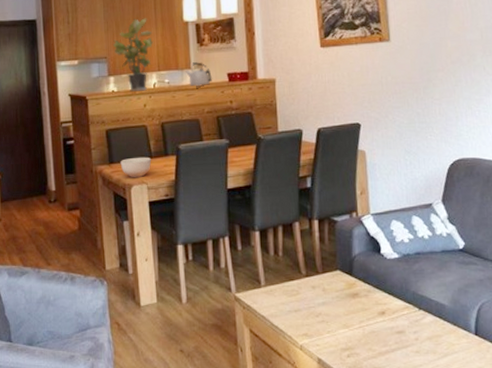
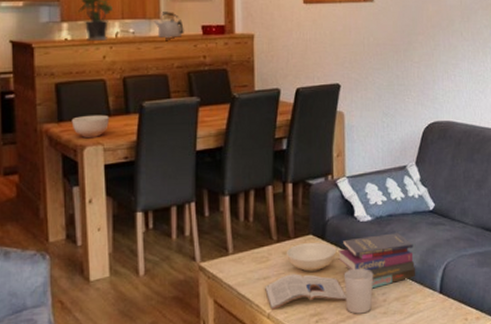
magazine: none [296,308,377,342] -> present [265,273,346,310]
bowl: none [316,277,365,306] -> present [287,242,337,272]
books: none [366,271,449,327] -> present [338,233,416,289]
candle holder: none [373,306,404,351] -> present [344,269,374,314]

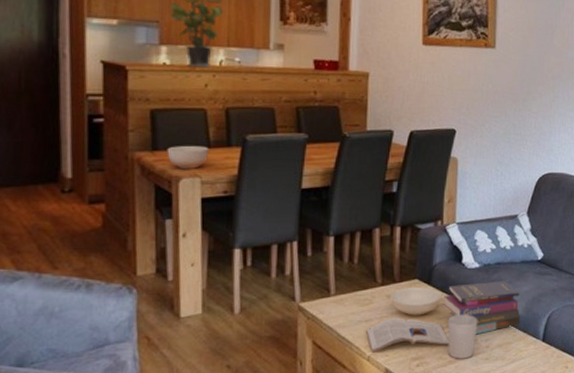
kettle: present [153,12,184,39] -> none [261,42,295,71]

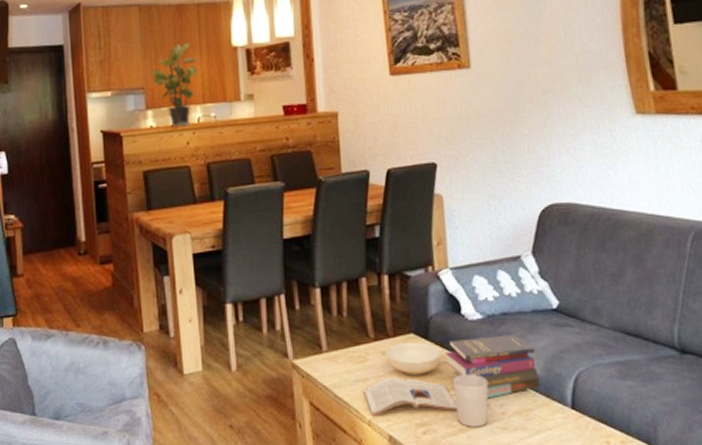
bowl: present [167,145,210,169] -> none [160,202,196,226]

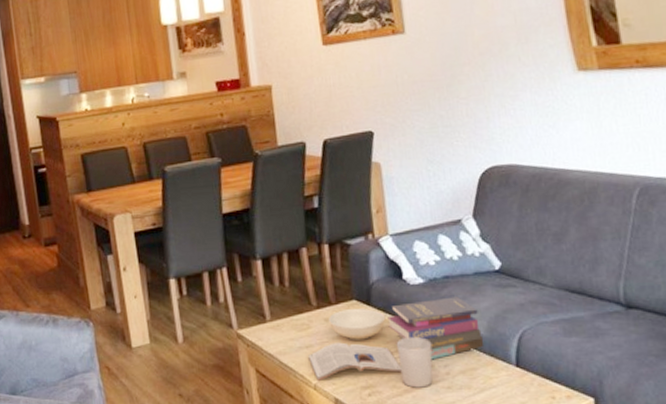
potted plant: present [150,42,198,127] -> none [82,23,129,109]

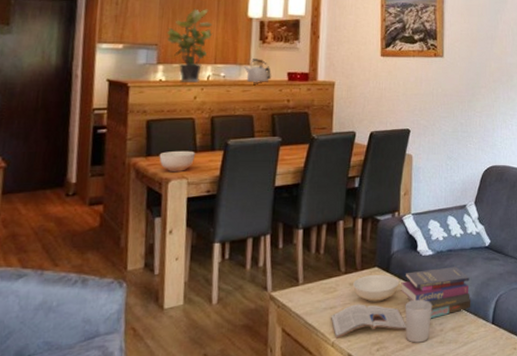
potted plant: none [82,23,129,109] -> present [166,8,213,83]
bowl: none [99,182,135,206] -> present [159,150,196,171]
kettle: none [167,71,198,100] -> present [243,59,271,83]

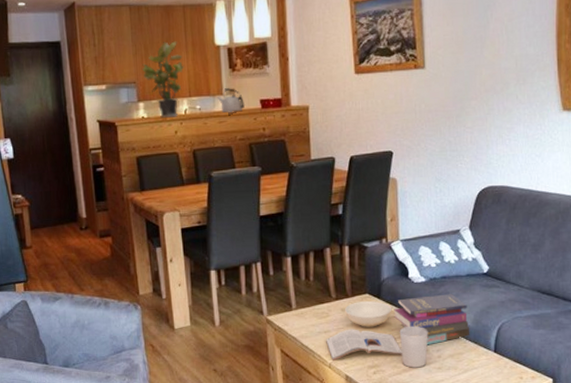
bowl: present [159,150,196,171] -> none [151,184,184,205]

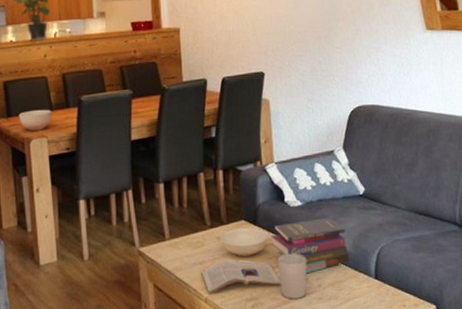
bowl: none [151,184,184,205] -> present [18,109,52,131]
kettle: present [217,88,245,114] -> none [87,11,115,36]

